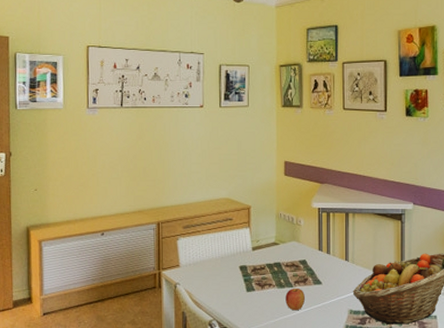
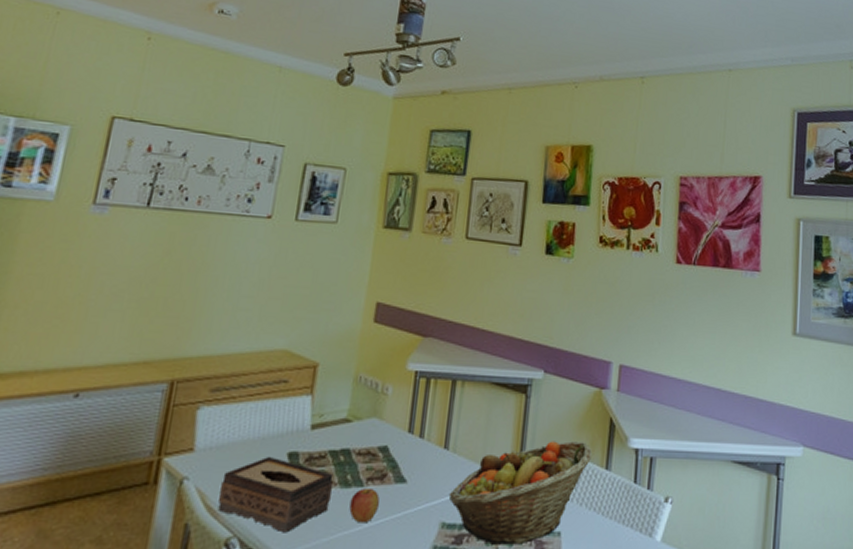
tissue box: none [200,268,273,317] -> present [217,456,334,533]

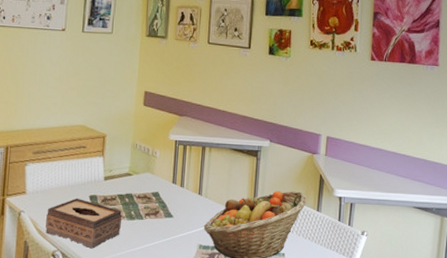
apple: present [349,489,380,523] -> none [134,221,155,244]

